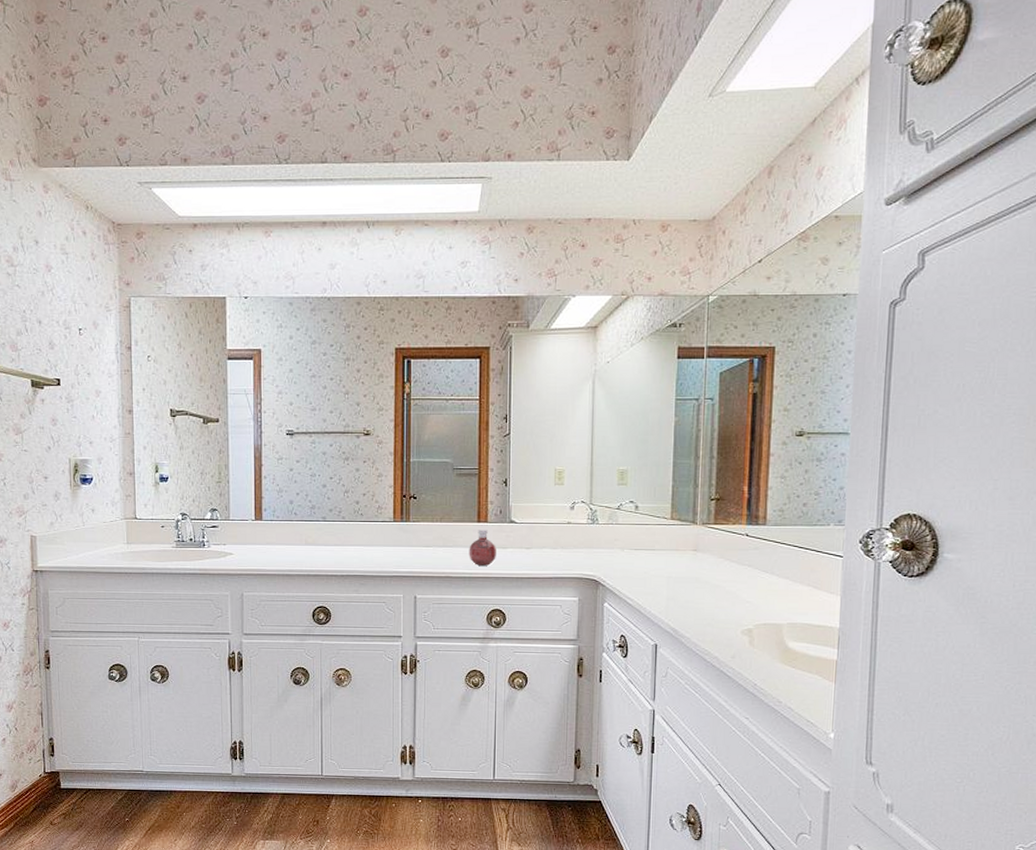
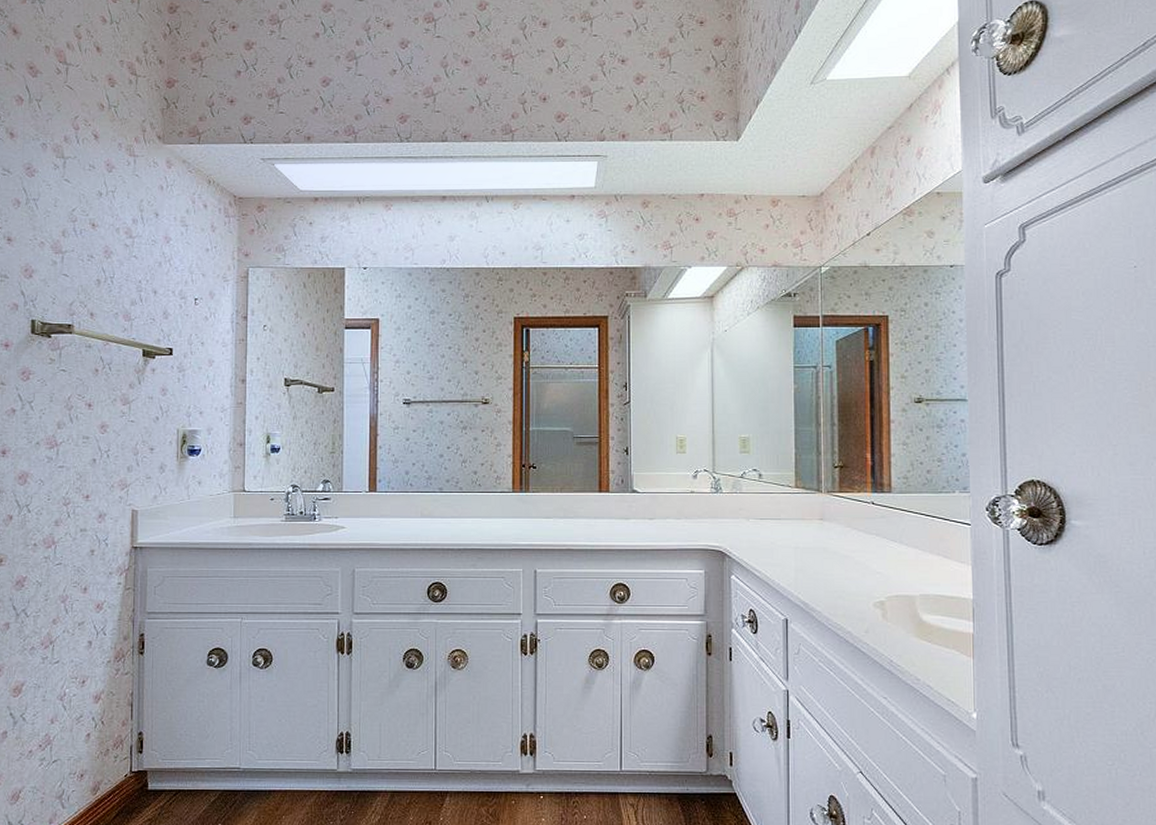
potion bottle: present [469,530,497,566] -> none [590,500,620,537]

